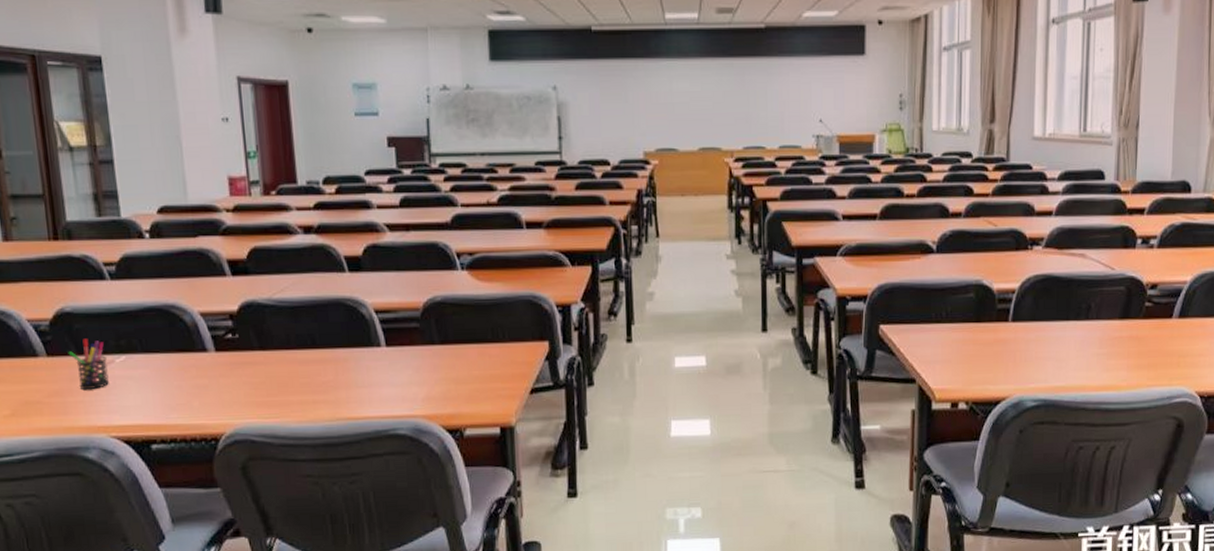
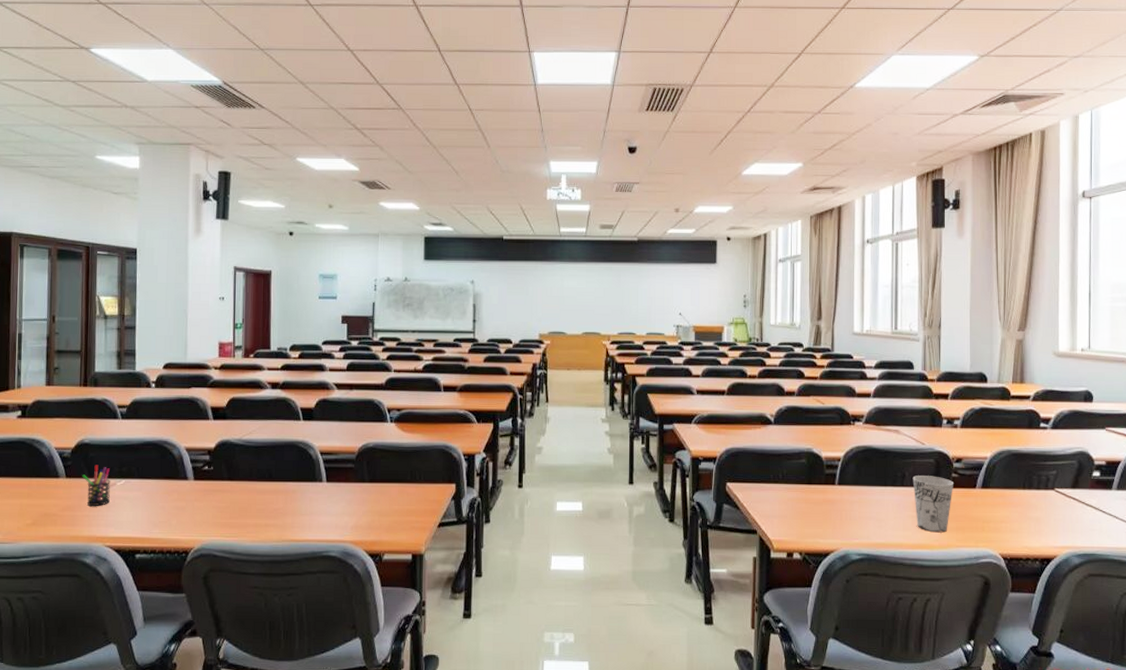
cup: none [1099,306,1147,372] -> present [912,476,953,533]

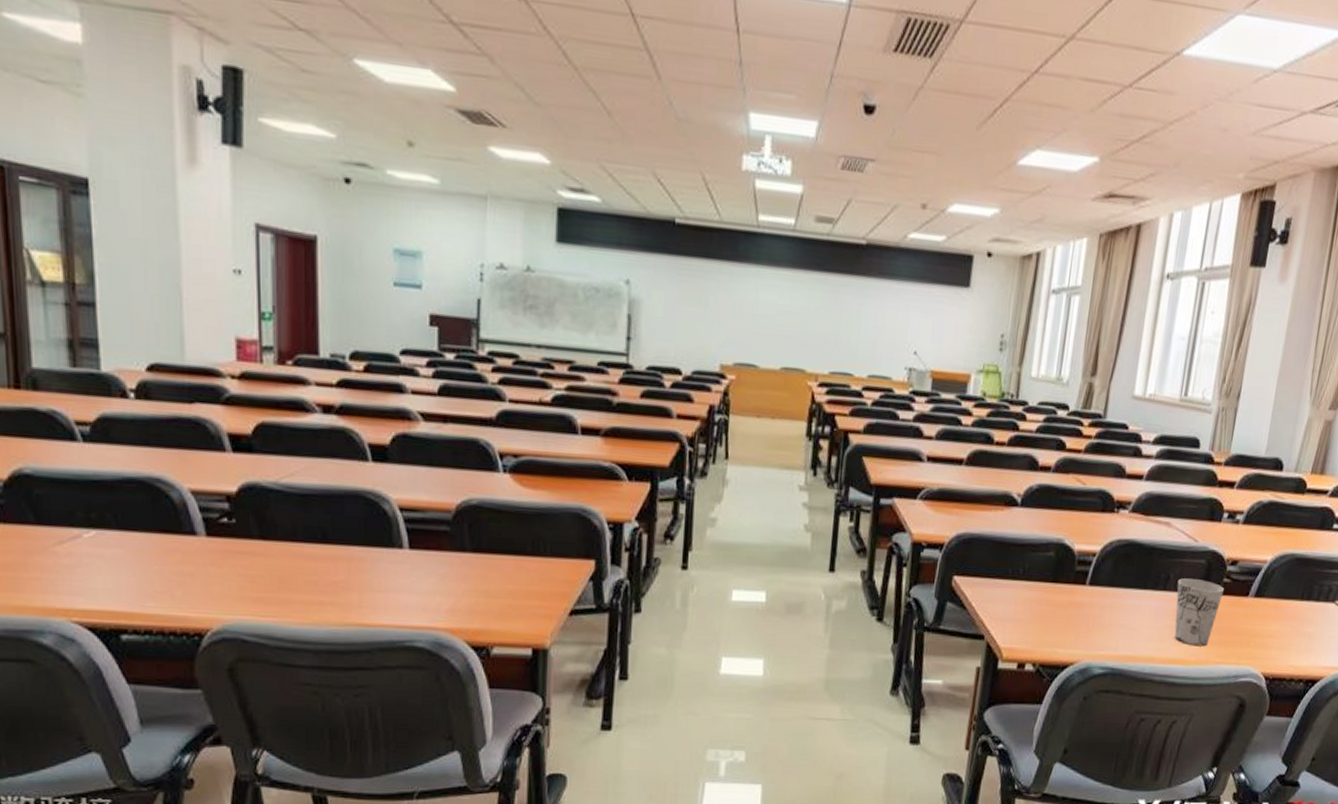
pen holder: present [82,465,110,506] -> none [24,506,73,566]

